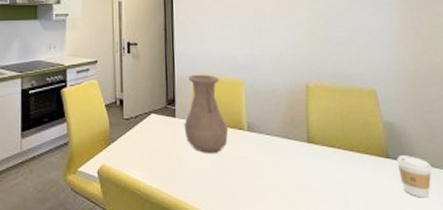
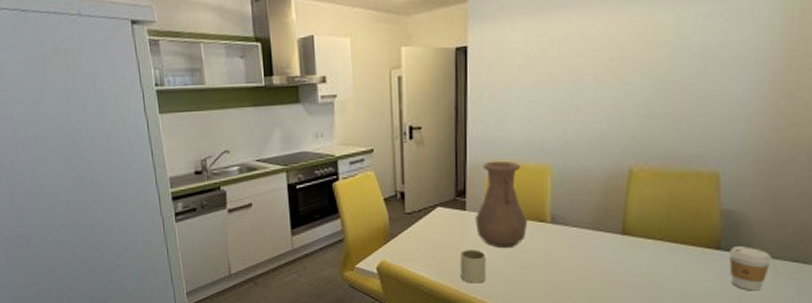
mug: none [172,155,195,188] -> present [460,249,486,283]

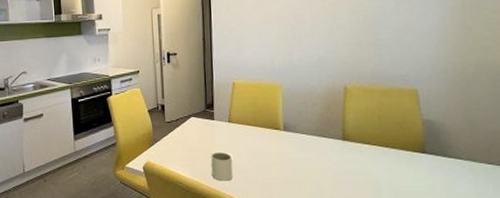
vase: present [476,160,528,248] -> none [222,80,265,151]
coffee cup: present [728,246,772,291] -> none [432,151,469,189]

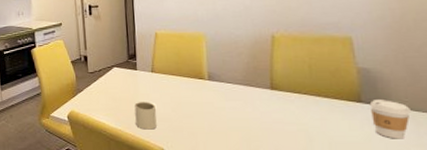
coffee cup: none [432,151,469,189] -> present [369,100,411,139]

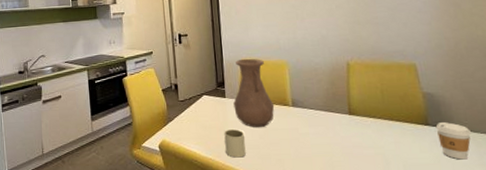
vase: none [145,30,189,100] -> present [233,58,275,127]

